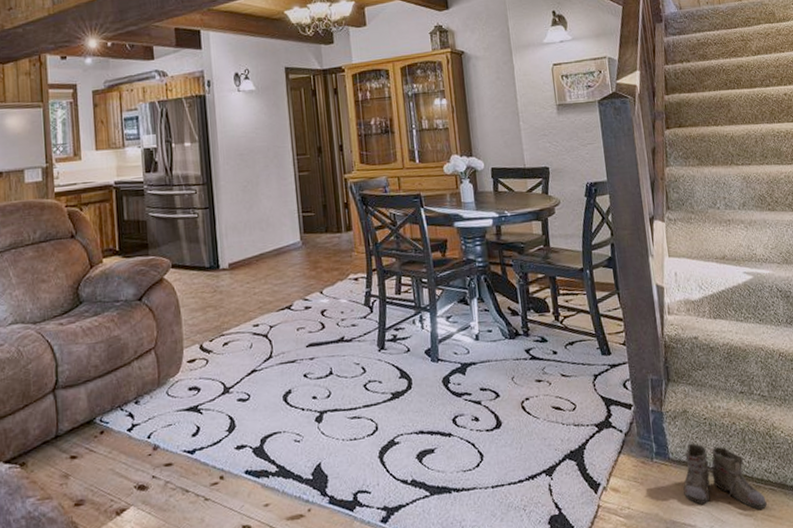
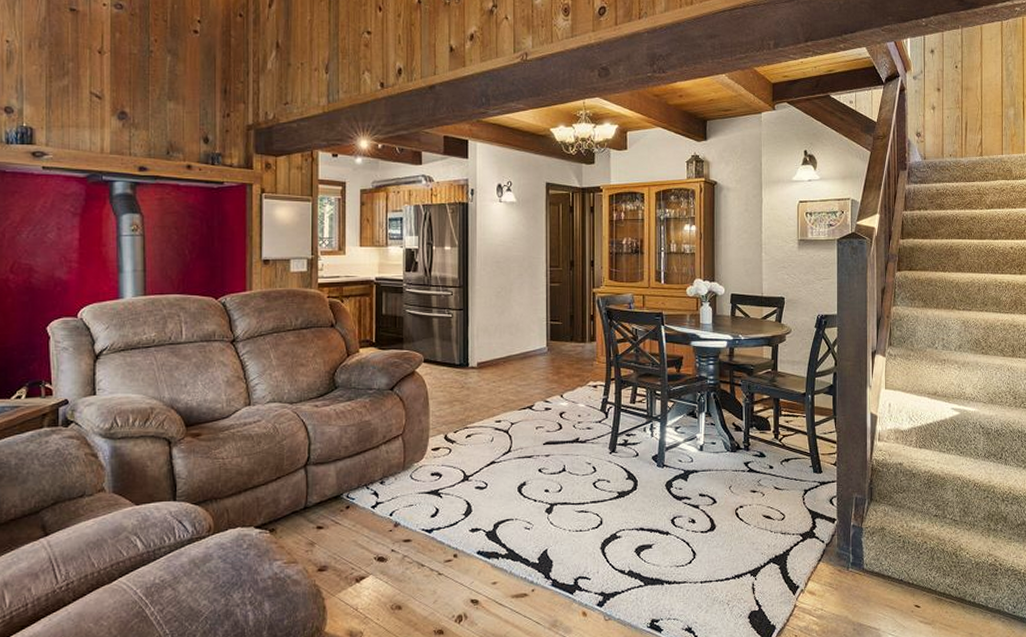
boots: present [673,443,767,510] -> none [864,557,945,620]

